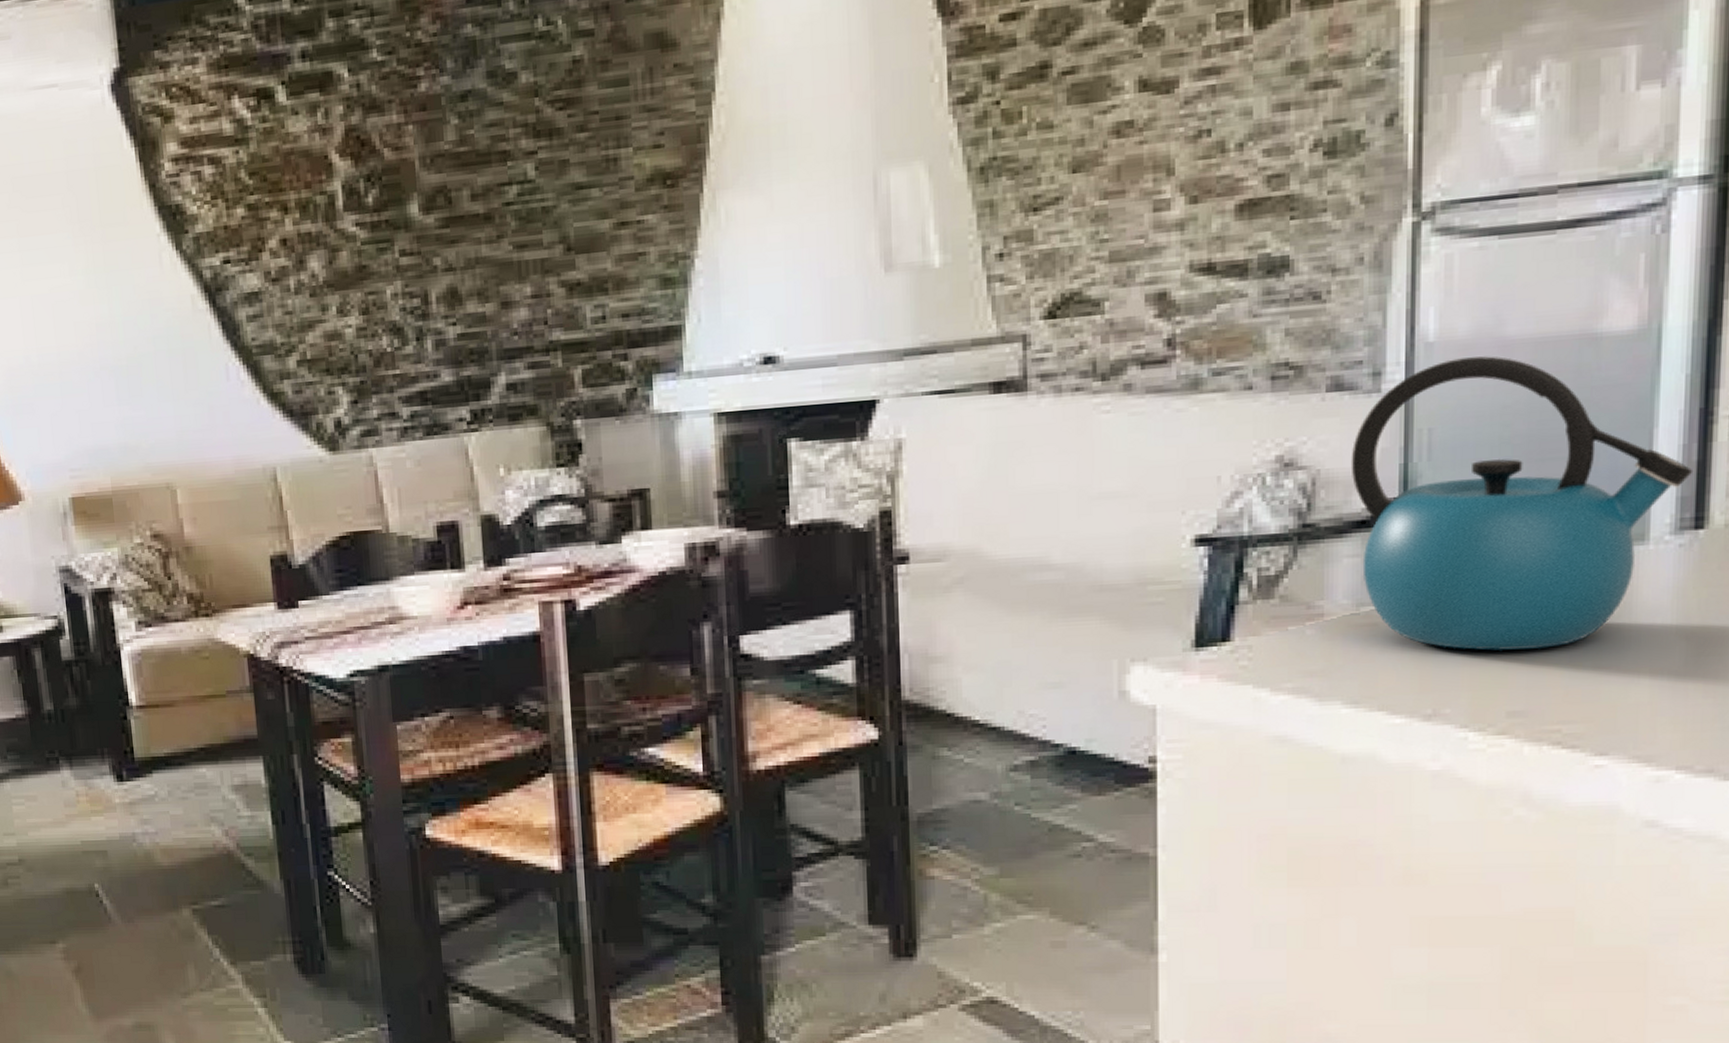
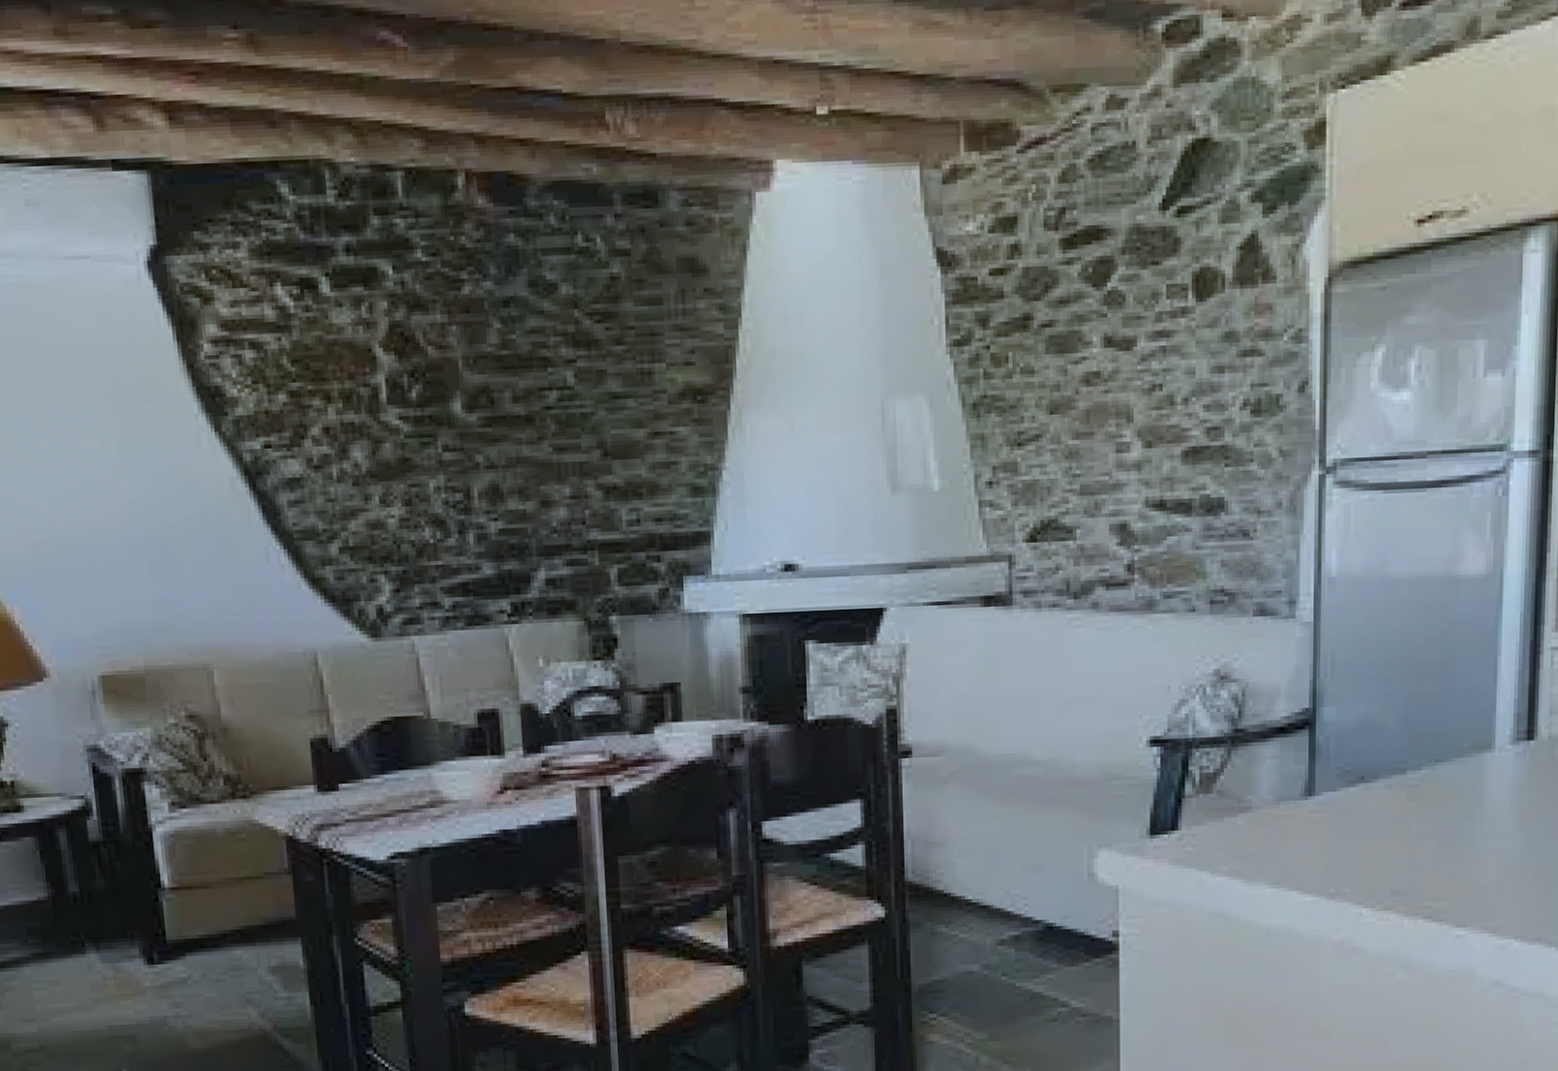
kettle: present [1351,356,1694,652] -> none [1272,591,1526,840]

